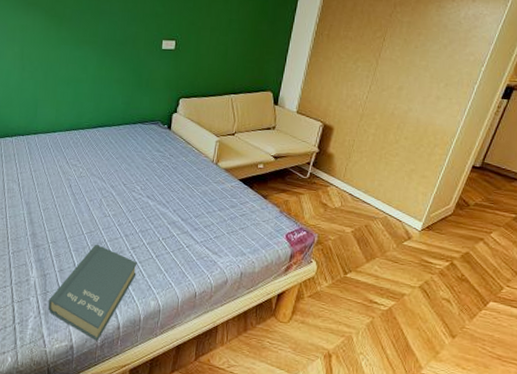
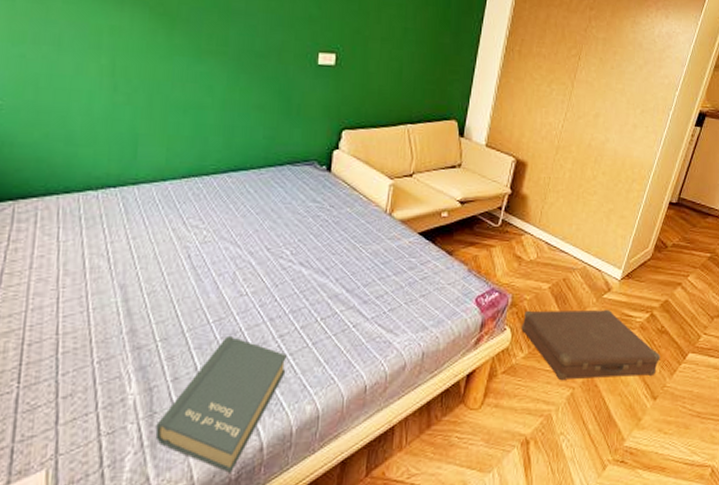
suitcase: none [326,248,460,317] -> present [521,309,661,381]

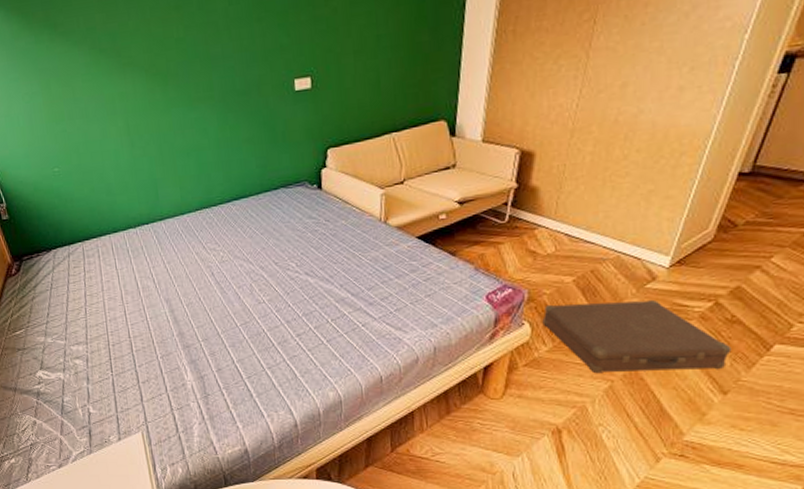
book: present [155,335,287,473] -> none [211,335,307,442]

